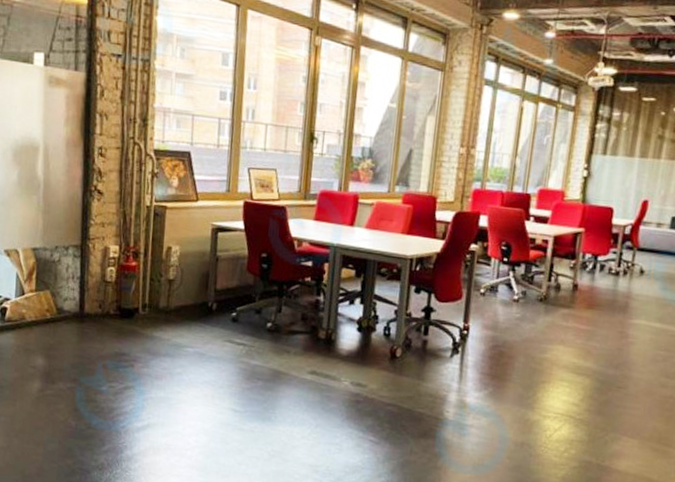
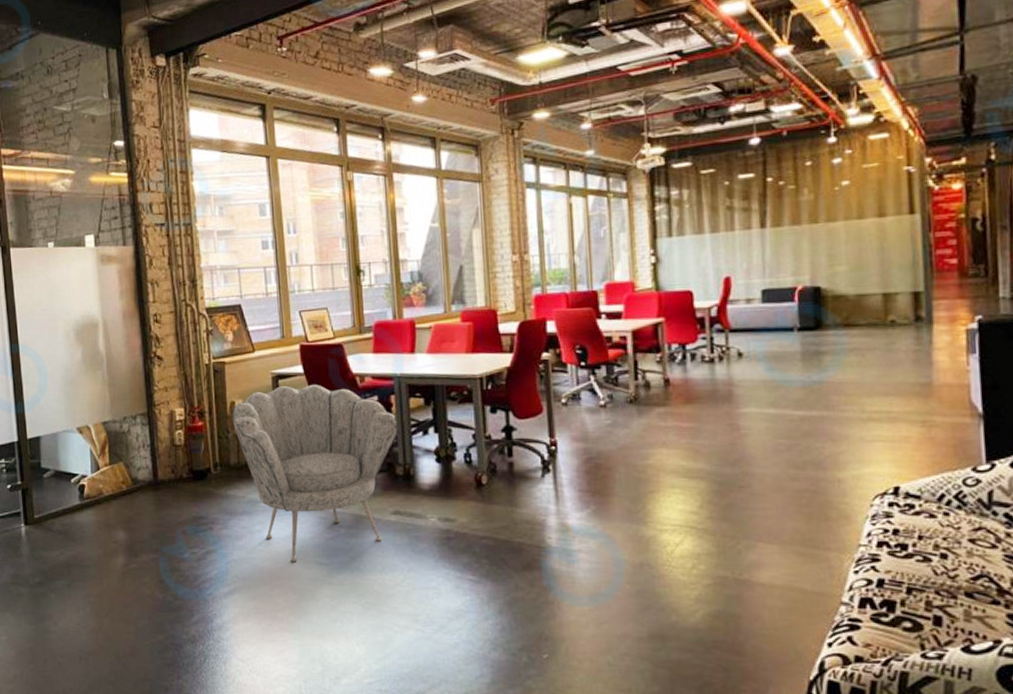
armchair: none [167,239,328,407] -> present [232,385,398,562]

